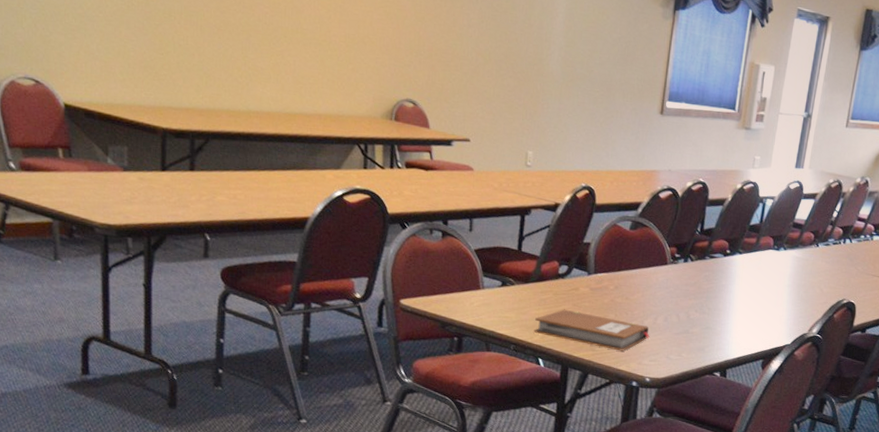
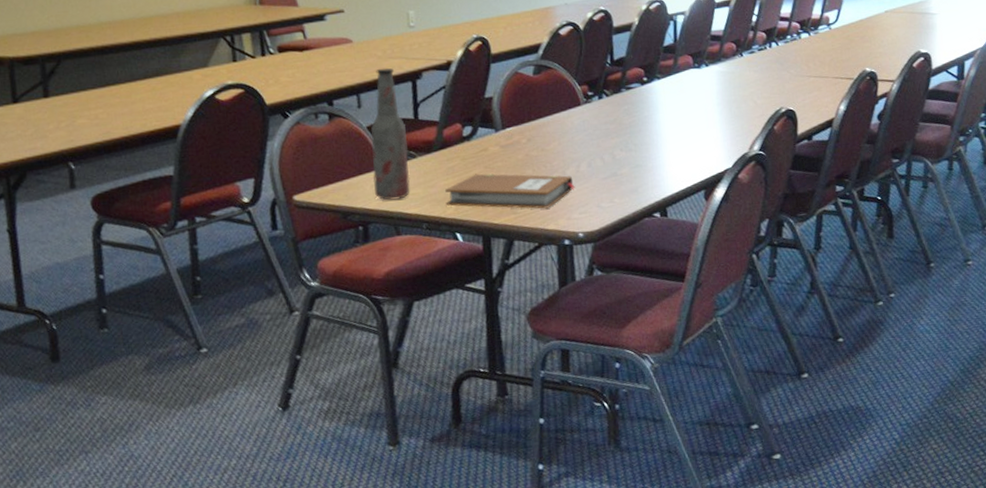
bottle: none [472,198,509,320] -> present [371,68,410,201]

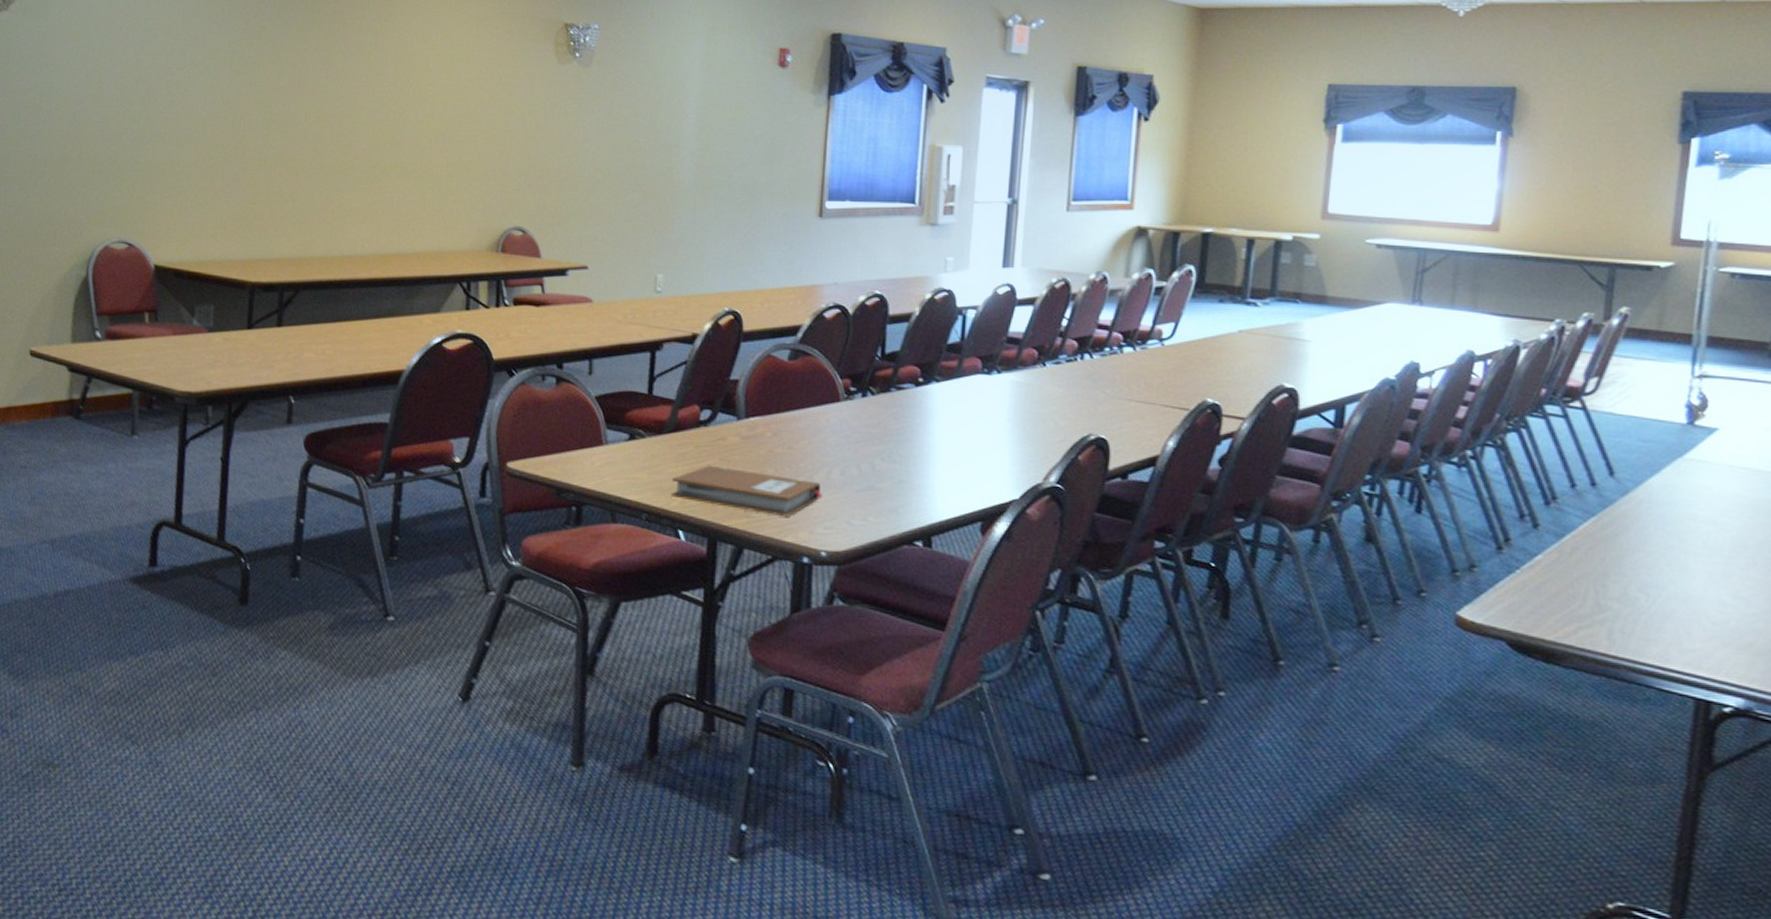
bottle: present [371,68,410,201] -> none [594,333,638,482]

